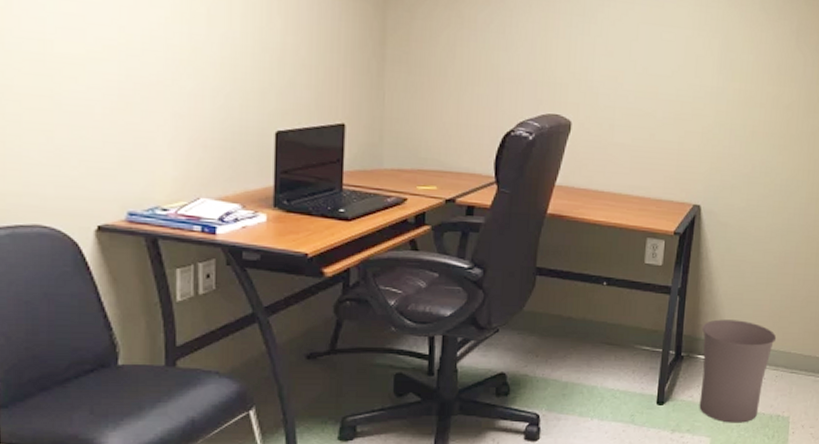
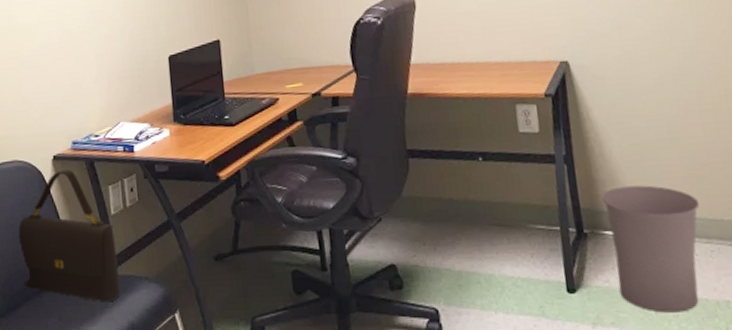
handbag: none [35,243,181,396] -> present [18,169,121,303]

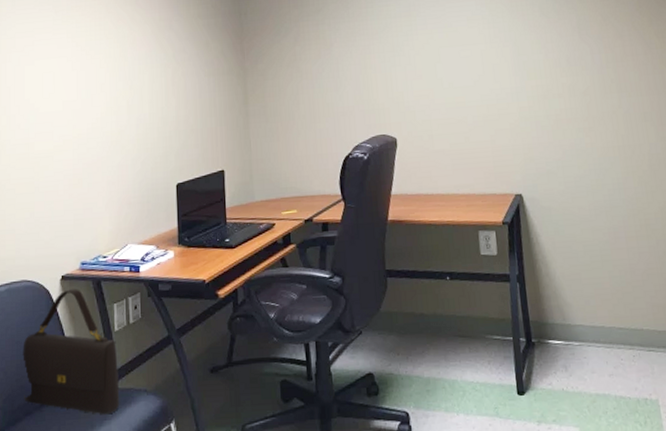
waste bin: present [602,185,700,313] -> none [547,300,625,410]

